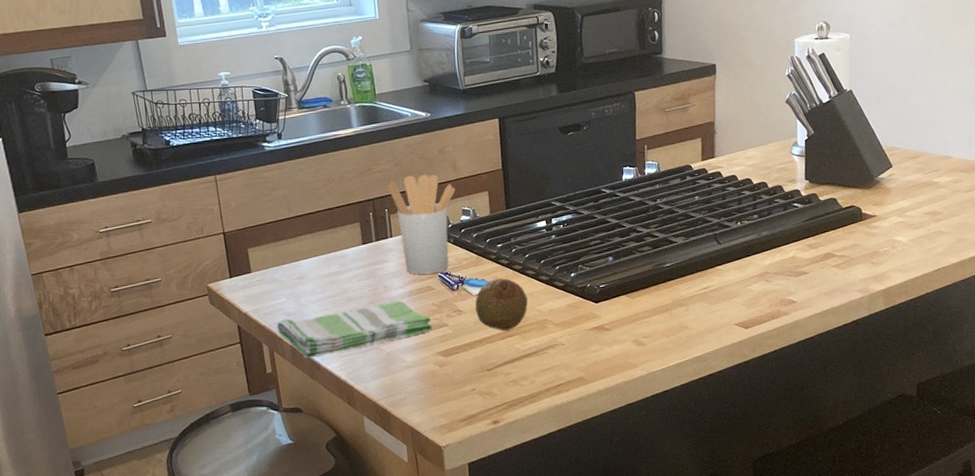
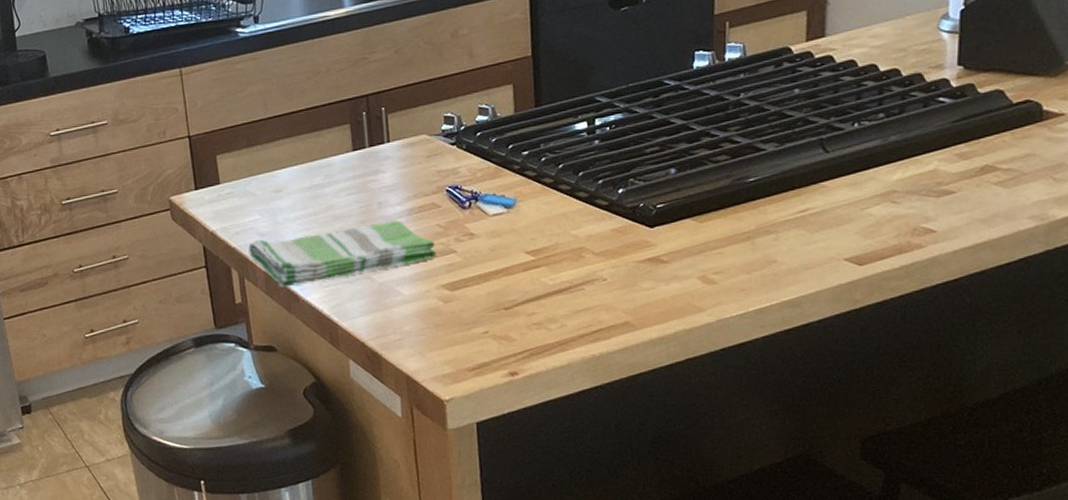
utensil holder: present [389,174,456,275] -> none [387,63,471,189]
fruit: present [475,278,528,331] -> none [492,194,560,261]

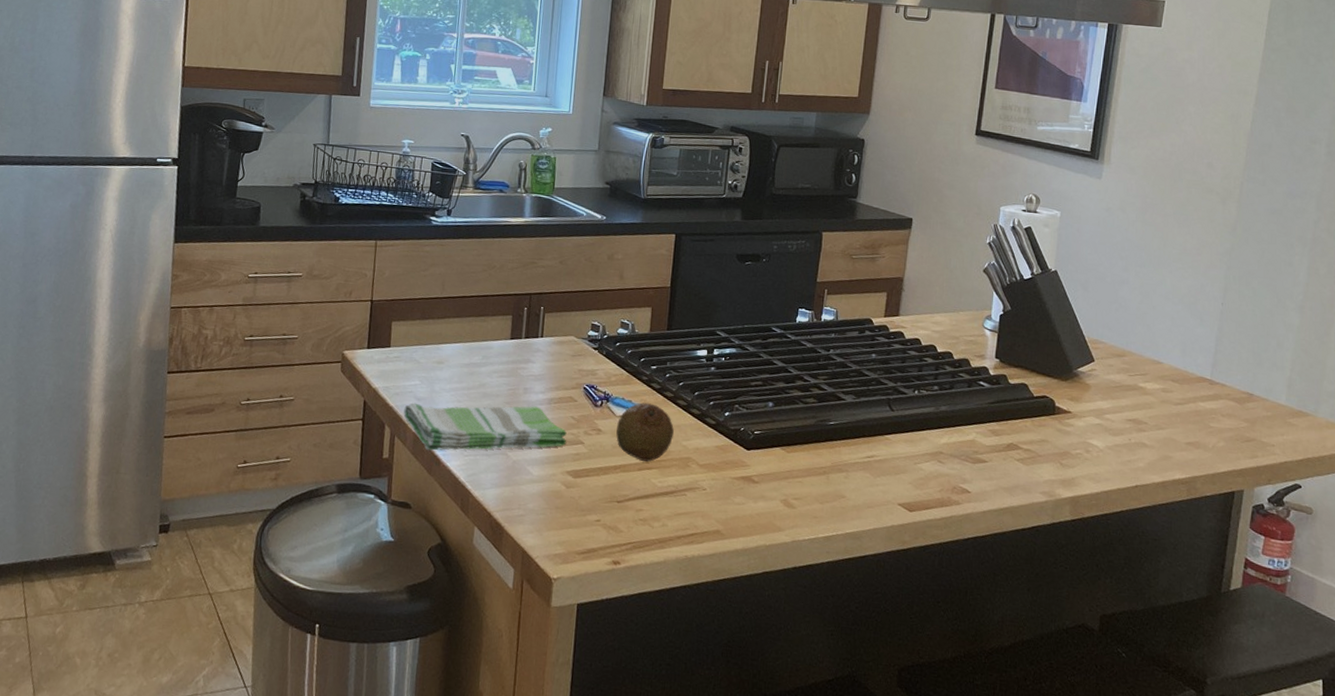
fruit: none [492,194,560,261] -> present [616,402,674,462]

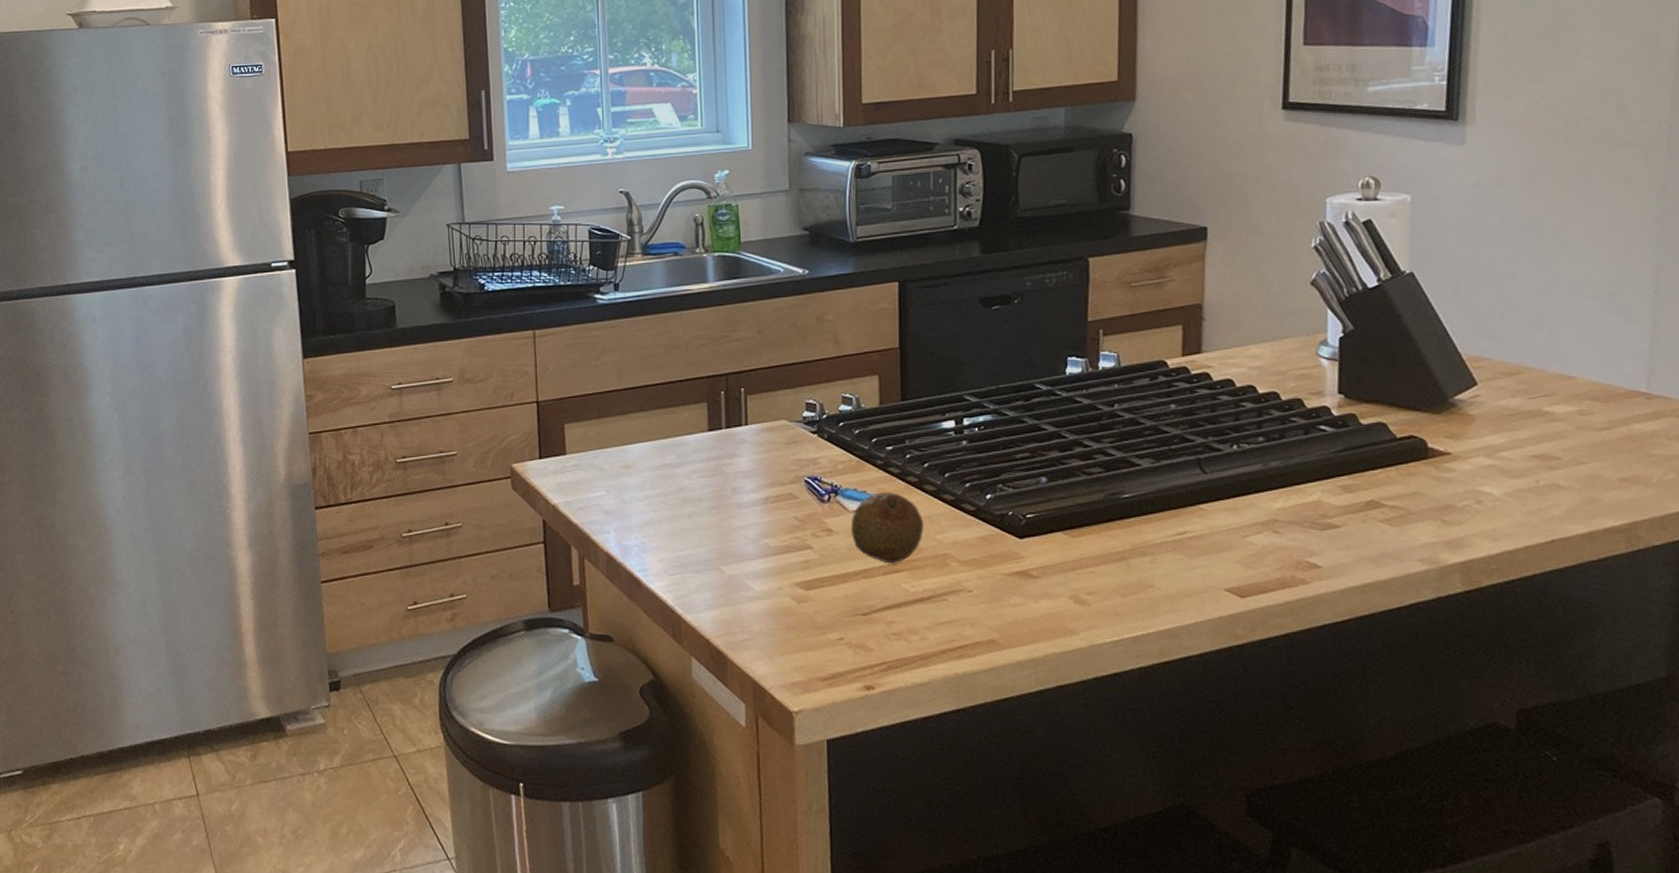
dish towel: present [403,402,567,451] -> none [591,509,792,572]

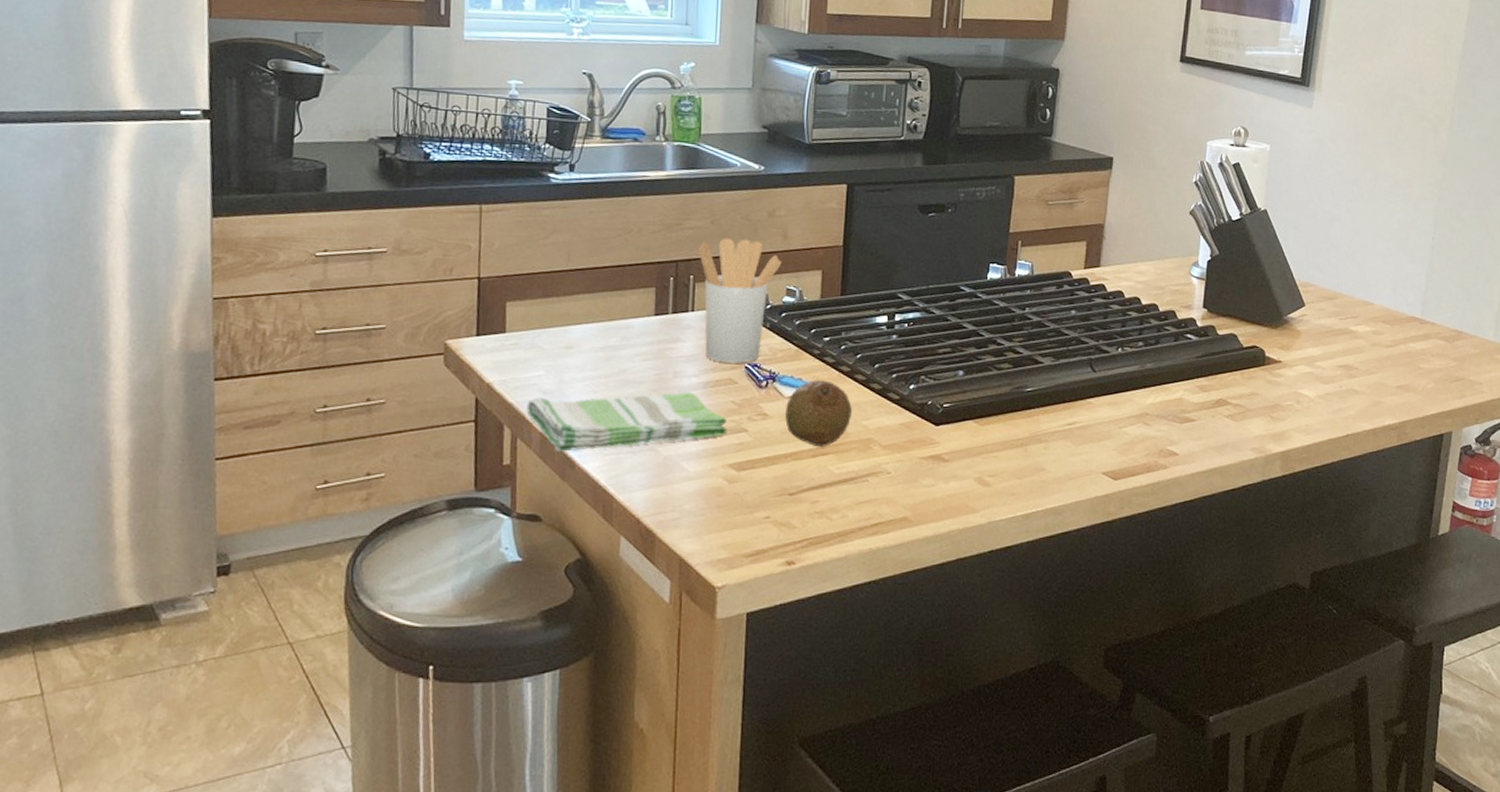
dish towel: none [591,509,792,572] -> present [526,392,728,452]
utensil holder: none [748,347,835,477] -> present [699,238,782,363]

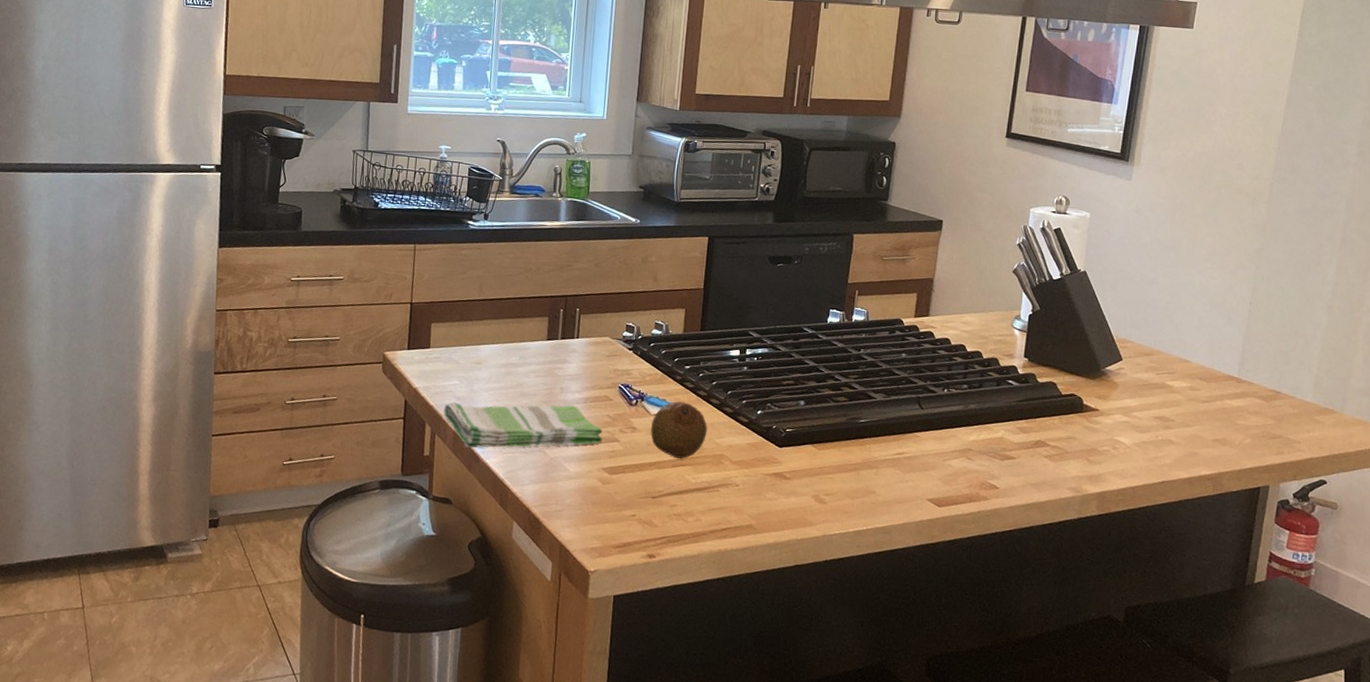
utensil holder: present [699,238,782,363] -> none [584,278,652,384]

